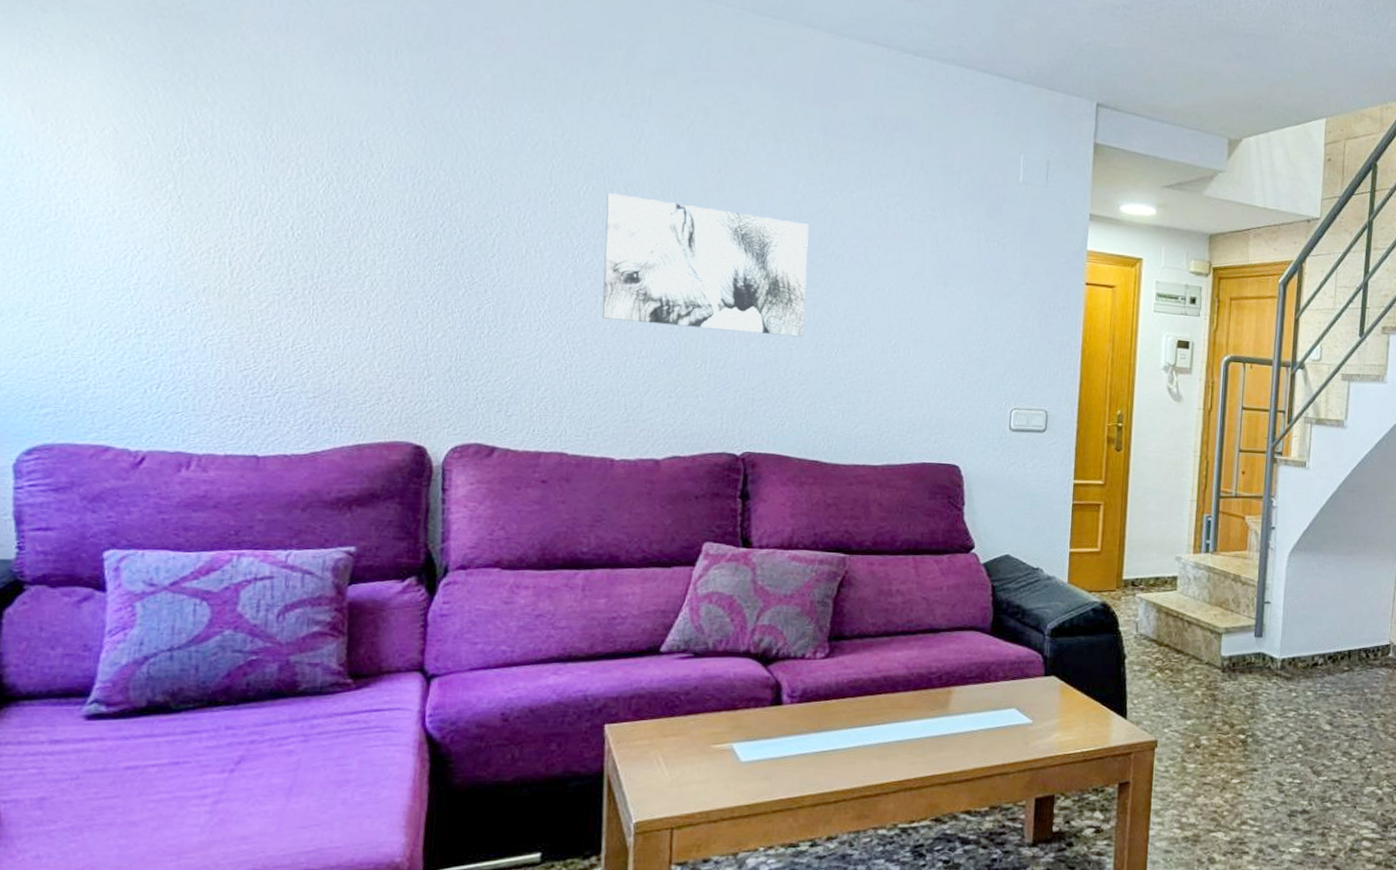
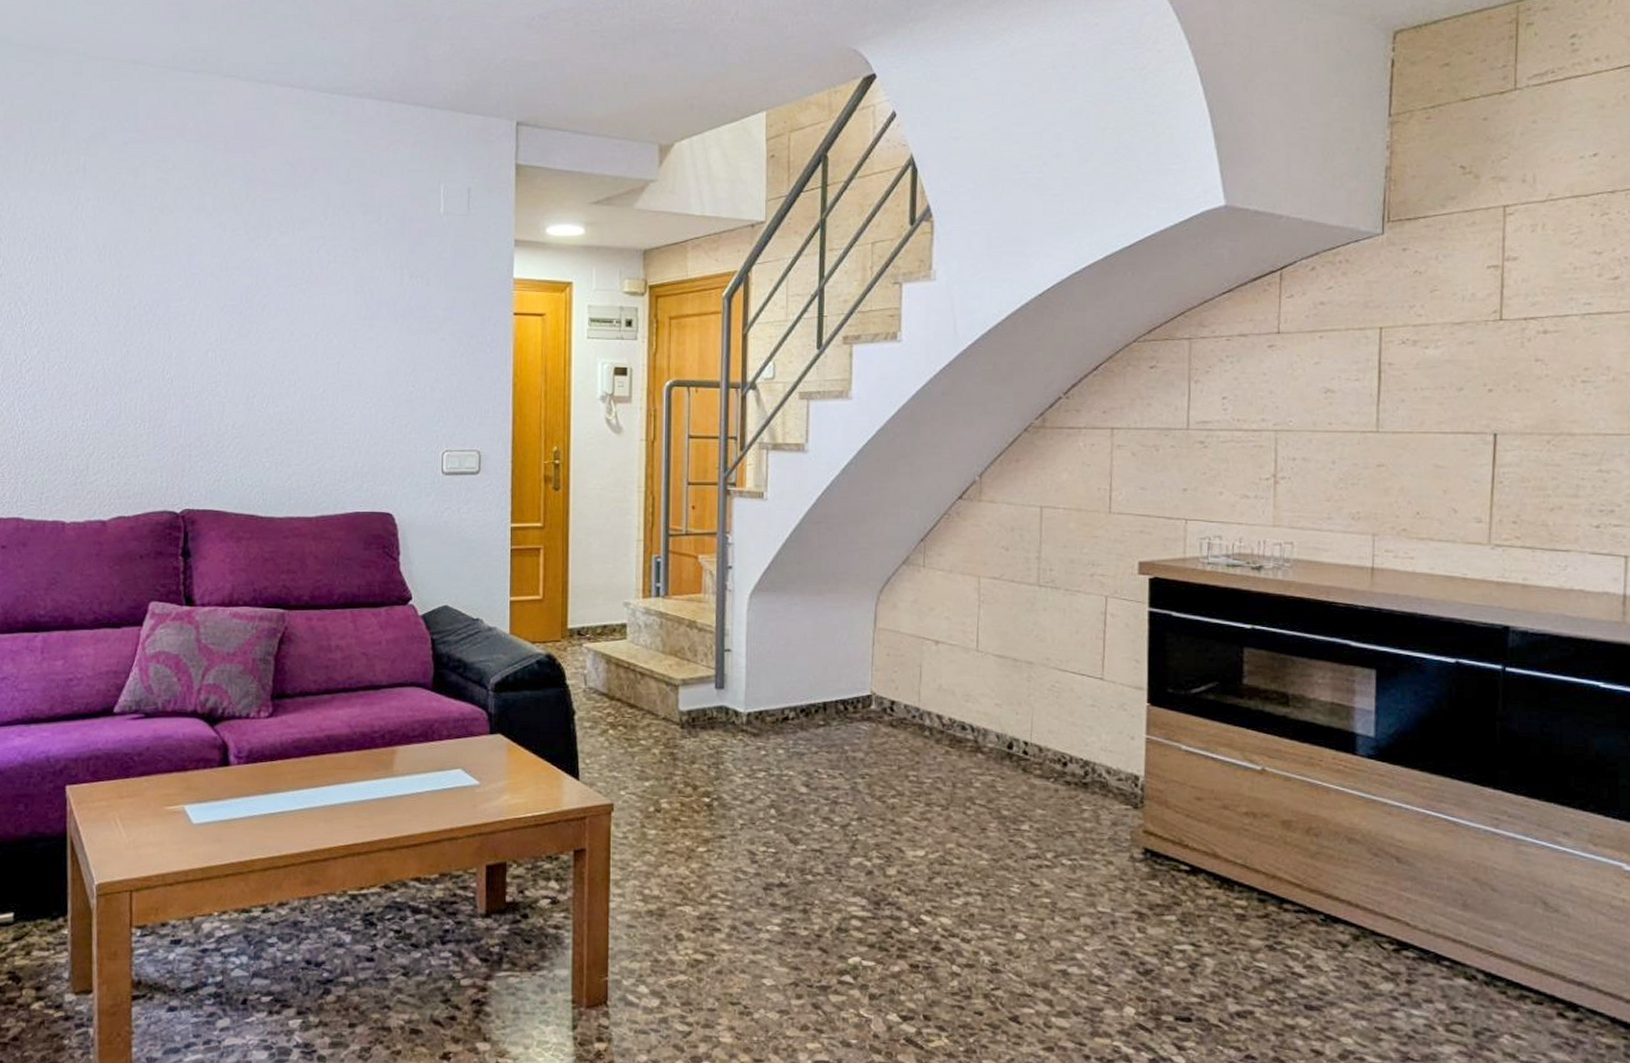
wall art: present [602,193,809,338] -> none [49,261,236,390]

